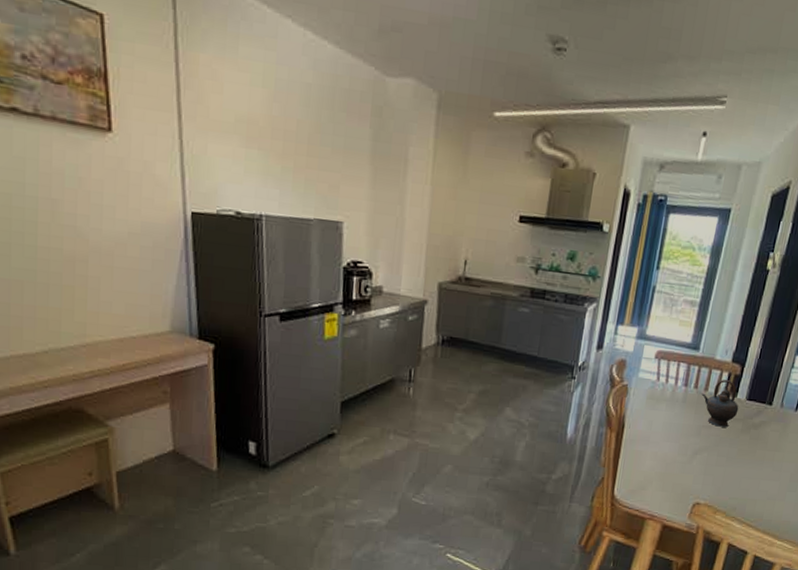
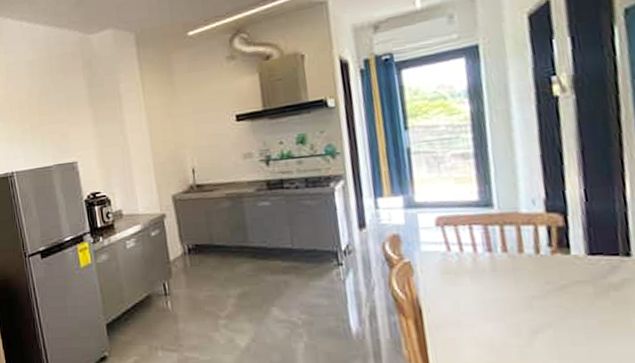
teapot: present [701,379,739,428] -> none [516,235,580,295]

